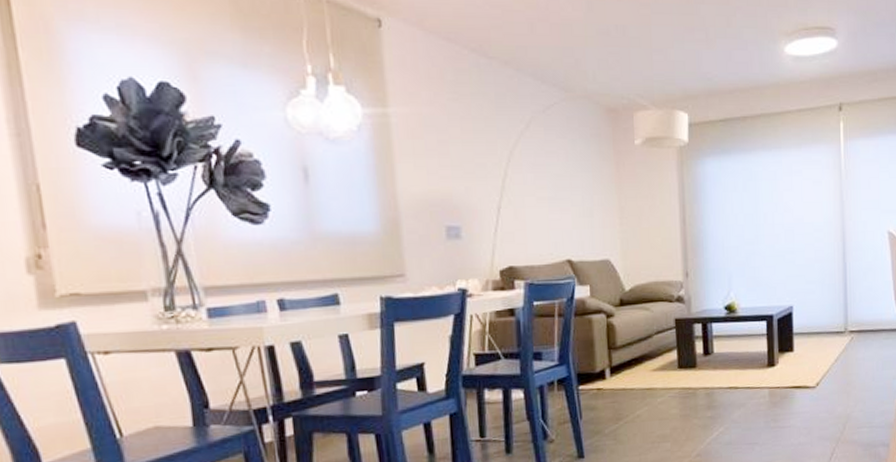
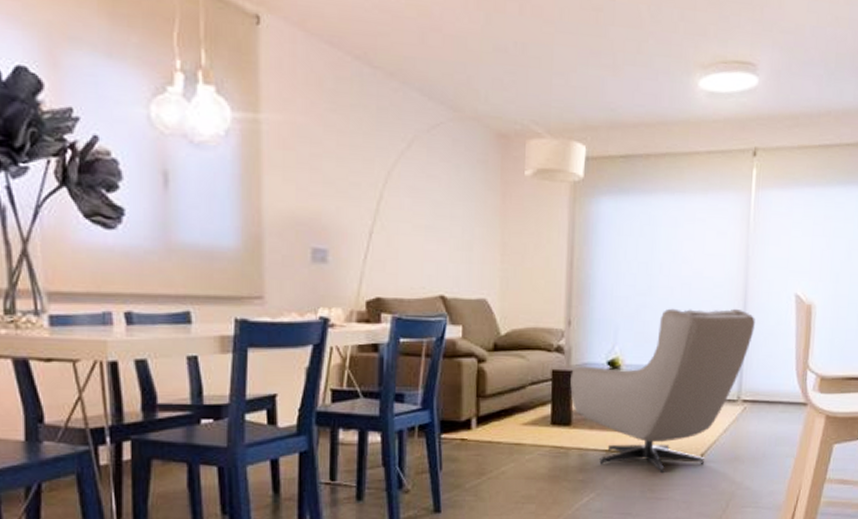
armchair: none [692,248,854,404] -> present [570,308,755,474]

